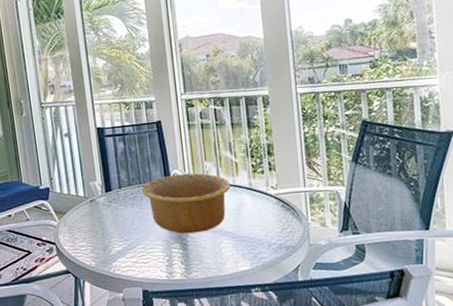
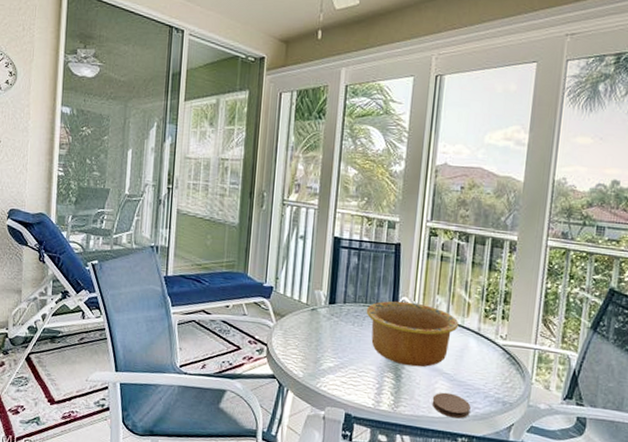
coaster: none [220,249,258,272] -> present [432,392,471,419]

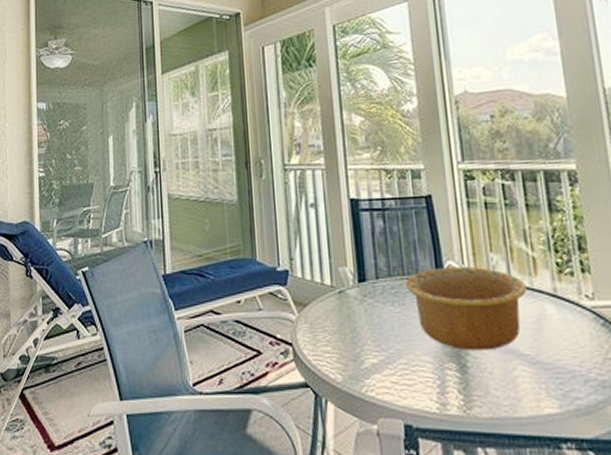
coaster: present [432,392,471,419] -> none [514,381,570,416]

